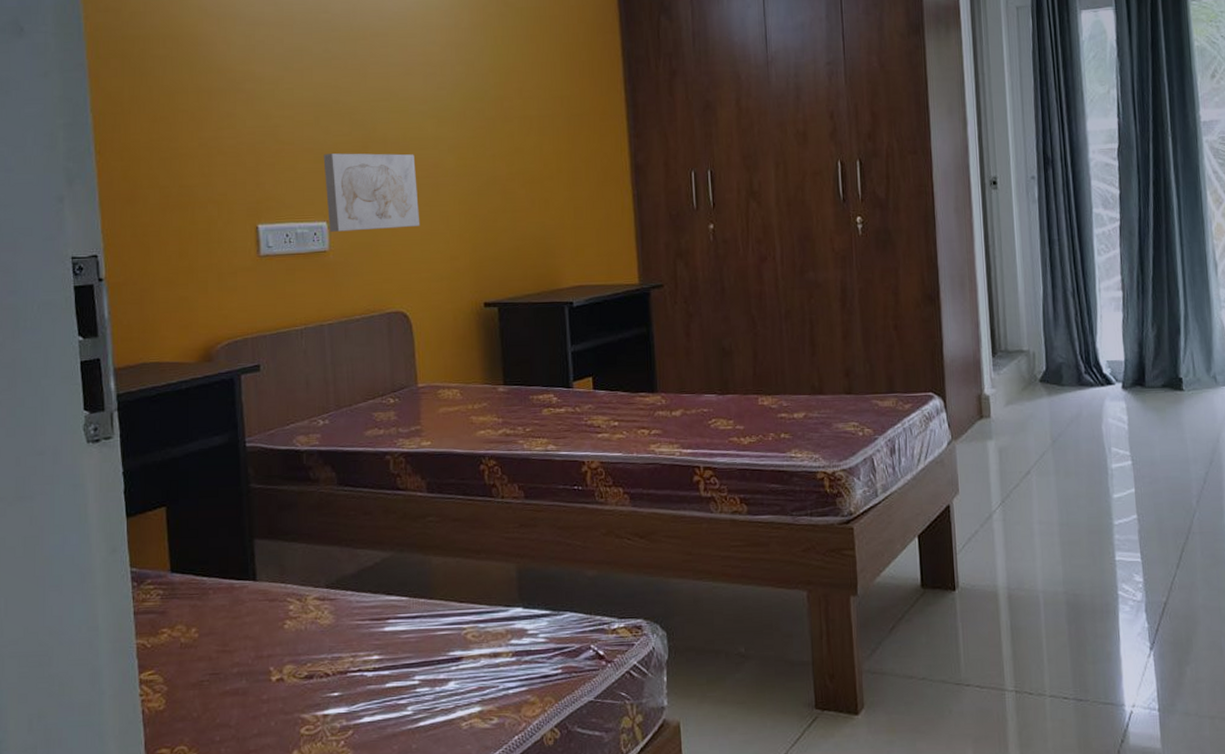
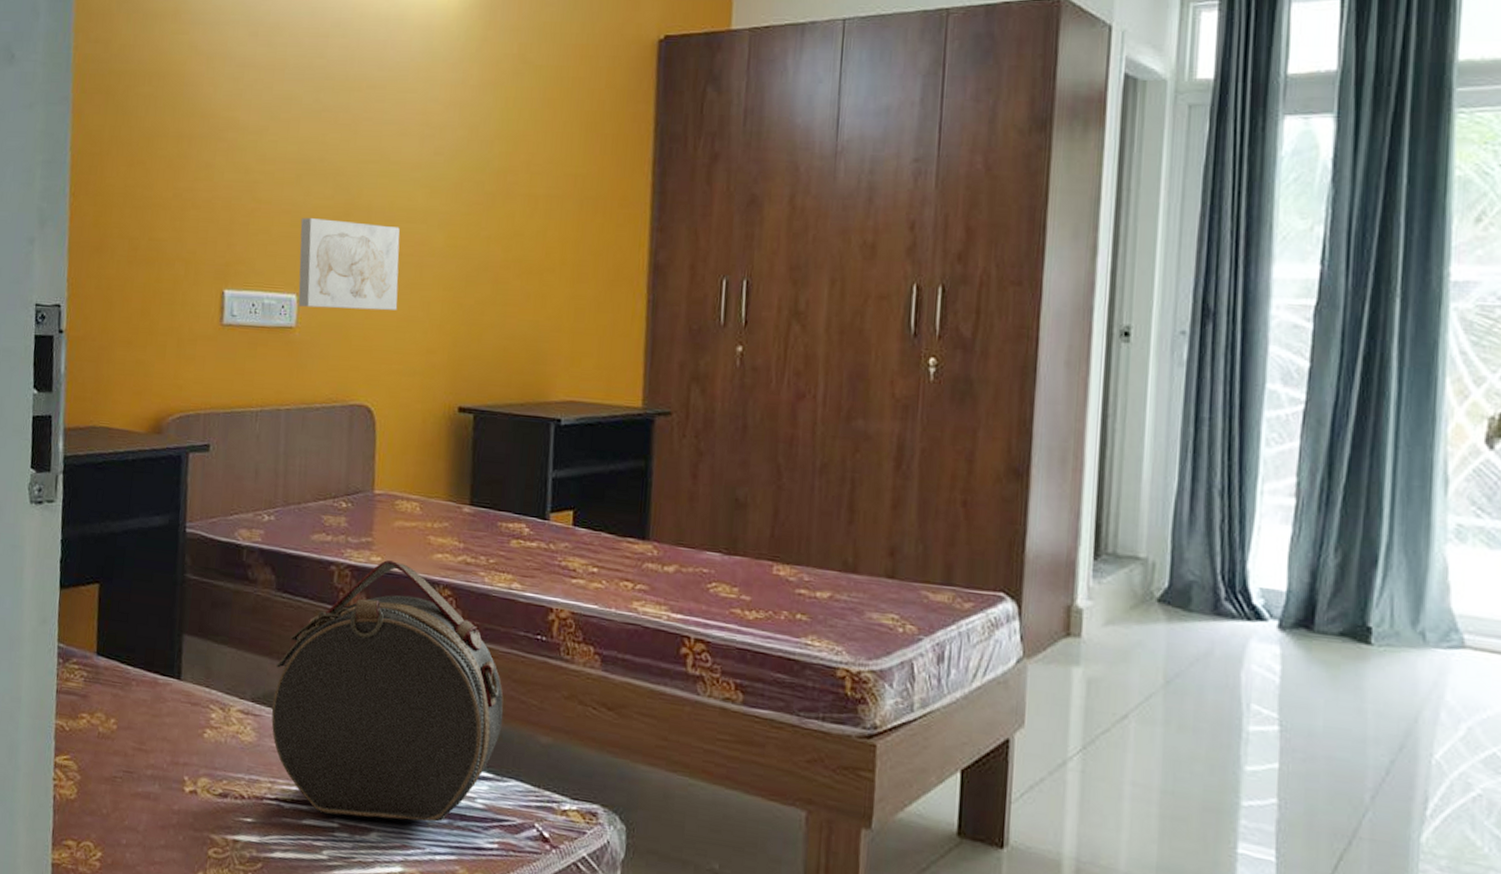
hat box: none [345,443,554,675] -> present [271,560,504,823]

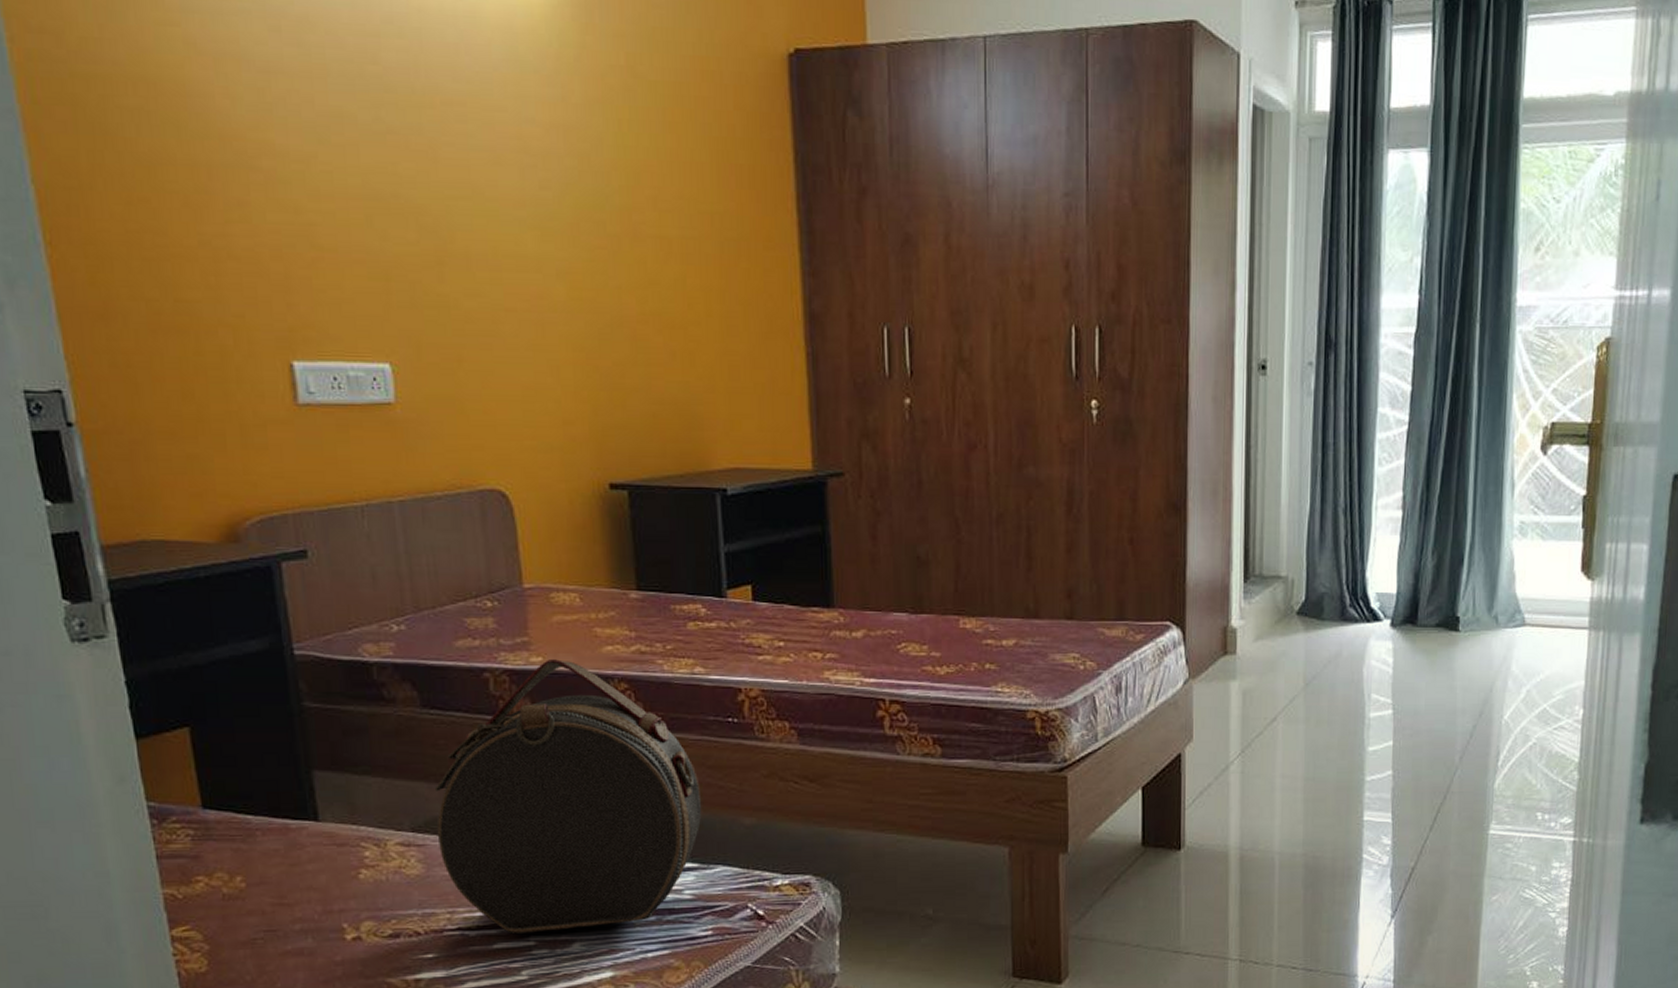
wall art: present [298,218,400,311] -> none [380,269,521,379]

